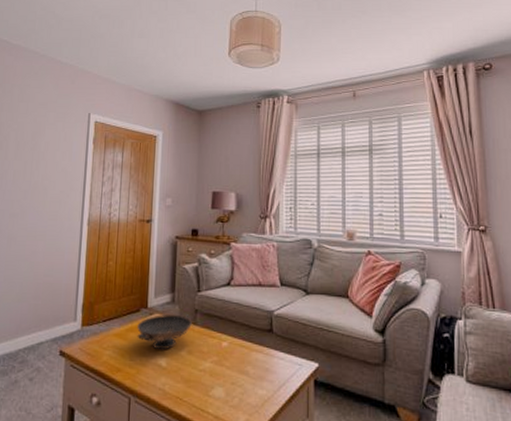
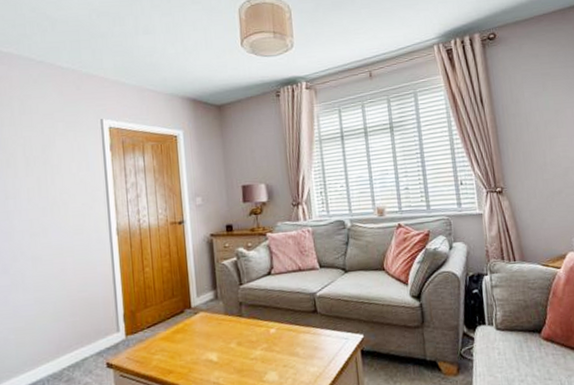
decorative bowl: present [137,313,192,350] -> none [183,307,238,347]

